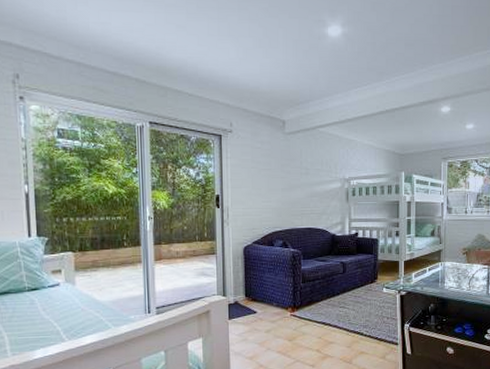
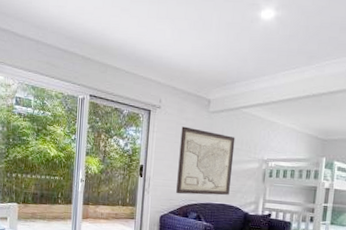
wall art: none [257,150,315,222] -> present [176,126,236,196]

